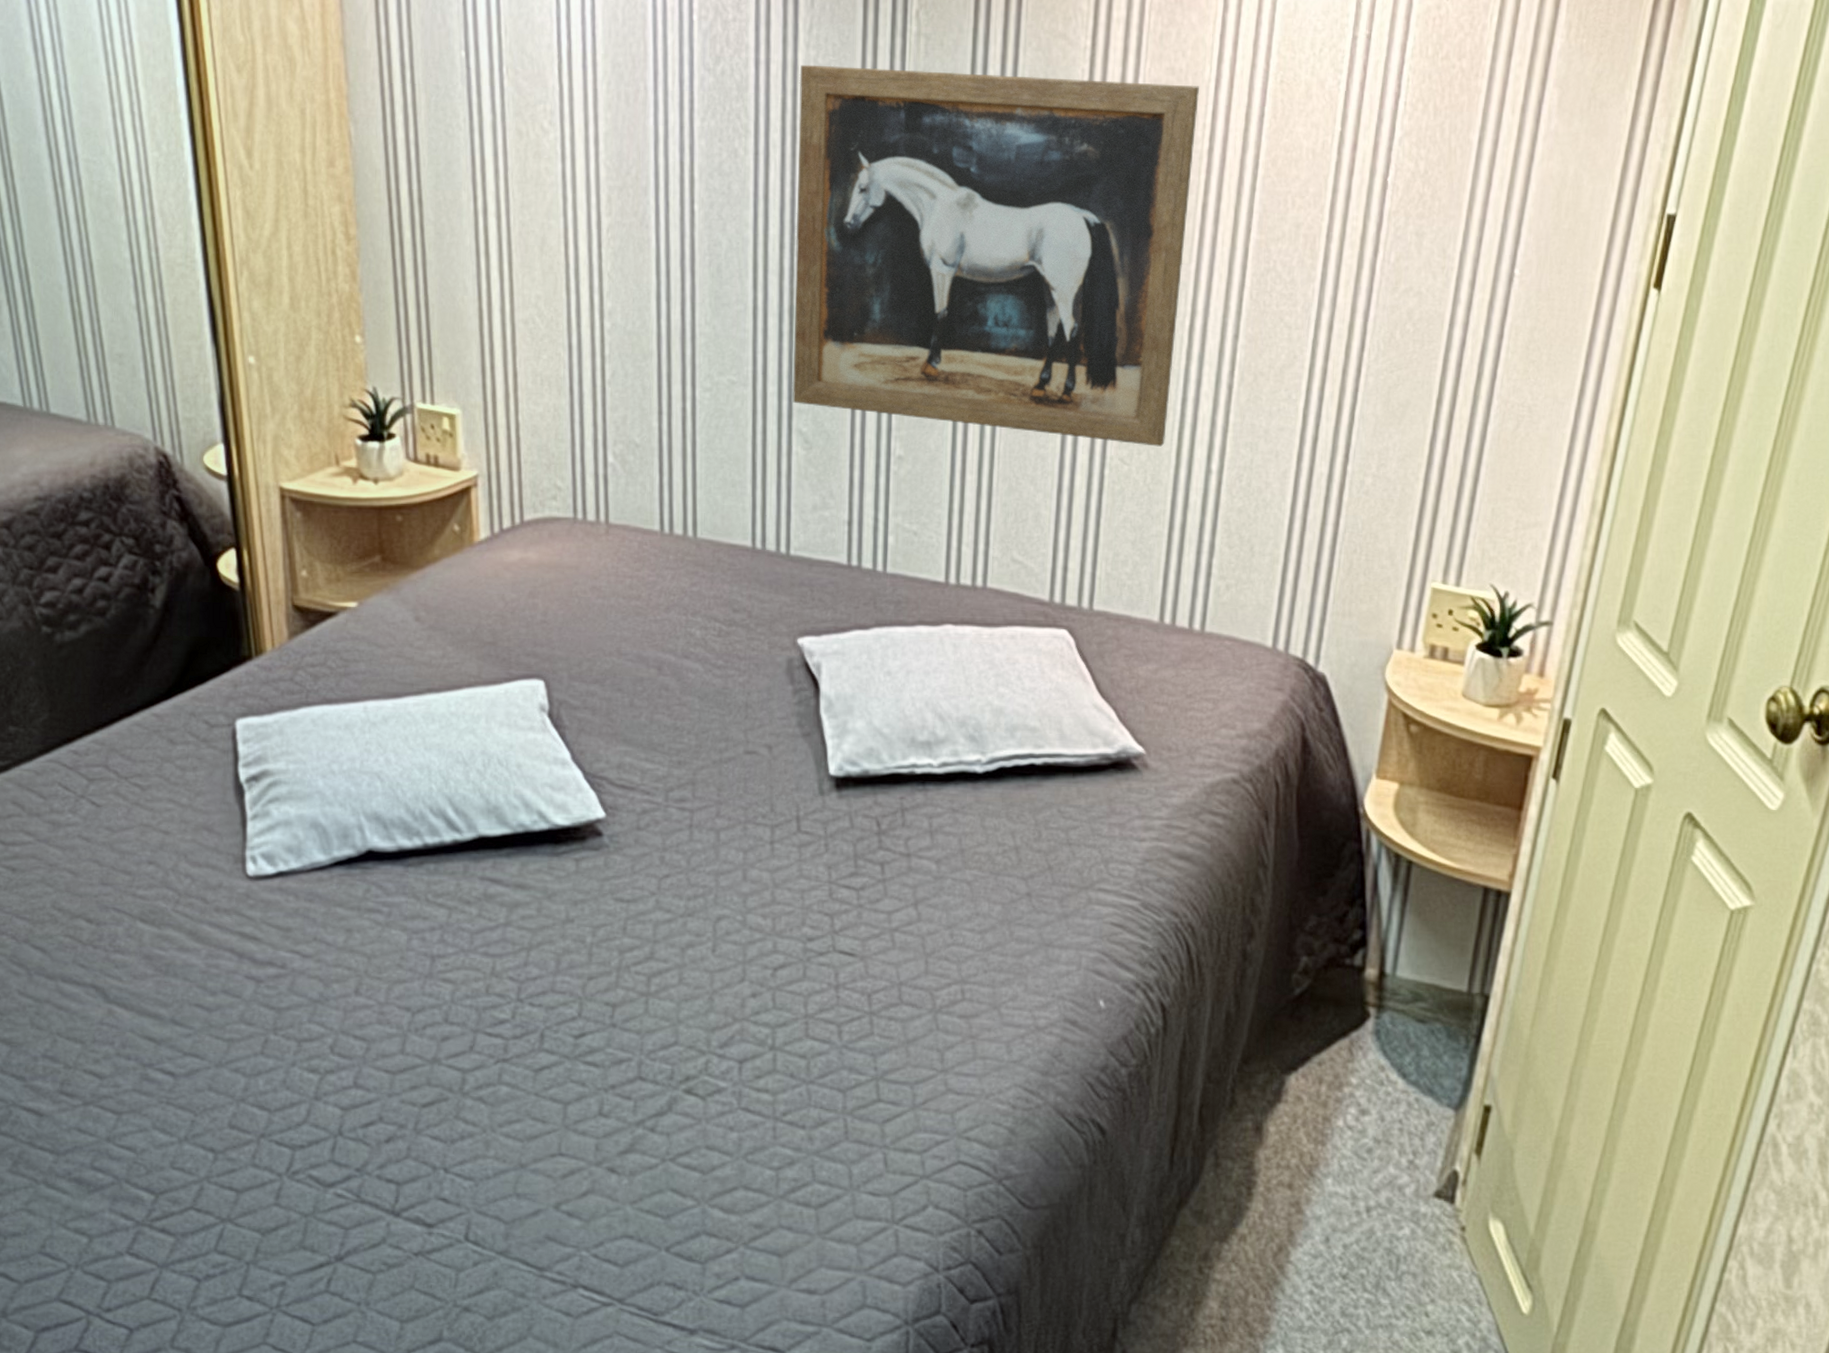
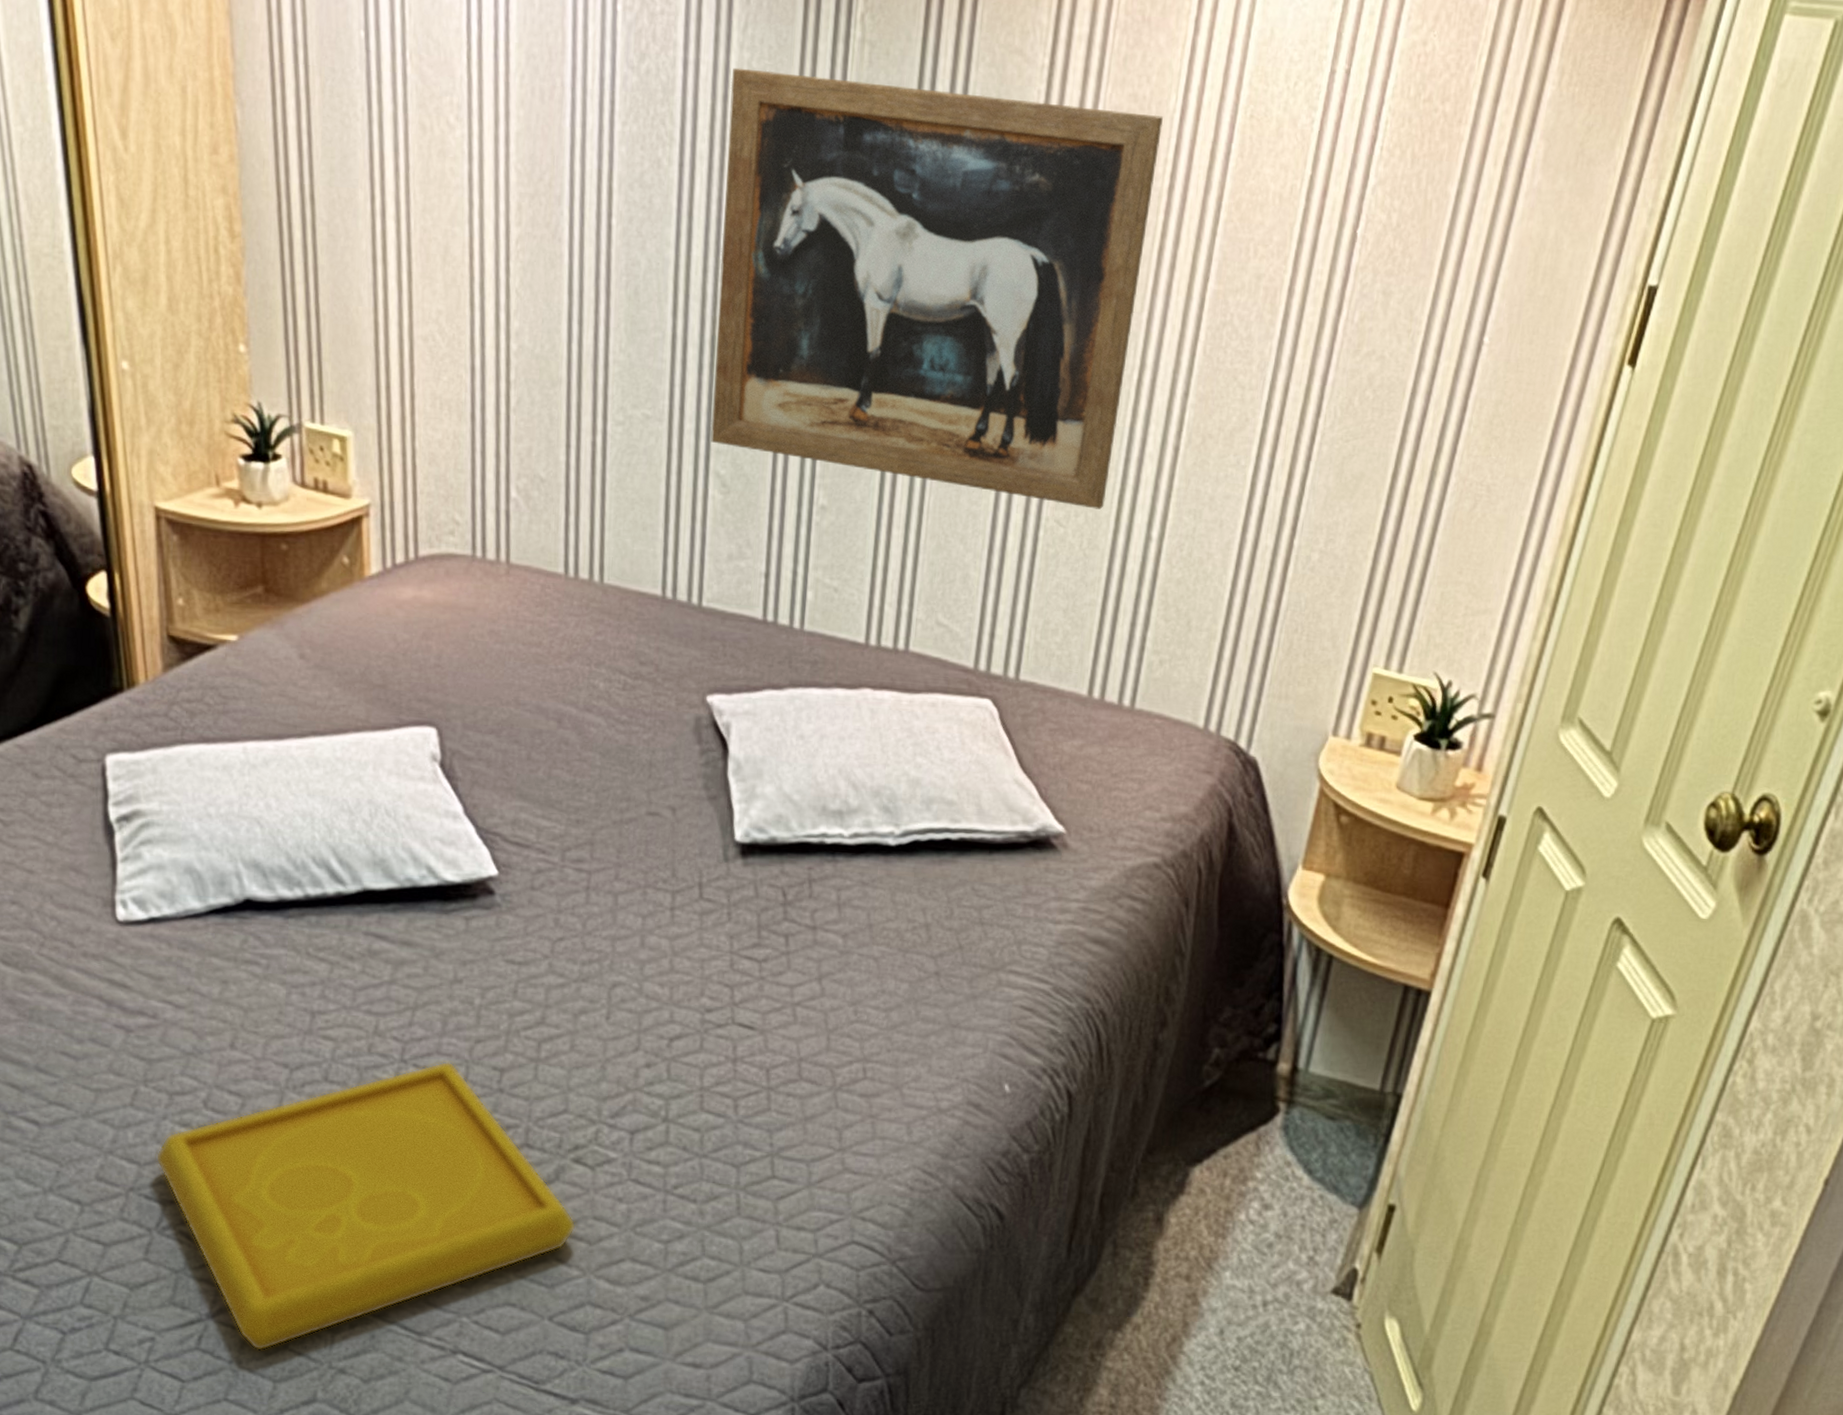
serving tray: none [285,999,689,1291] -> present [155,1061,576,1351]

